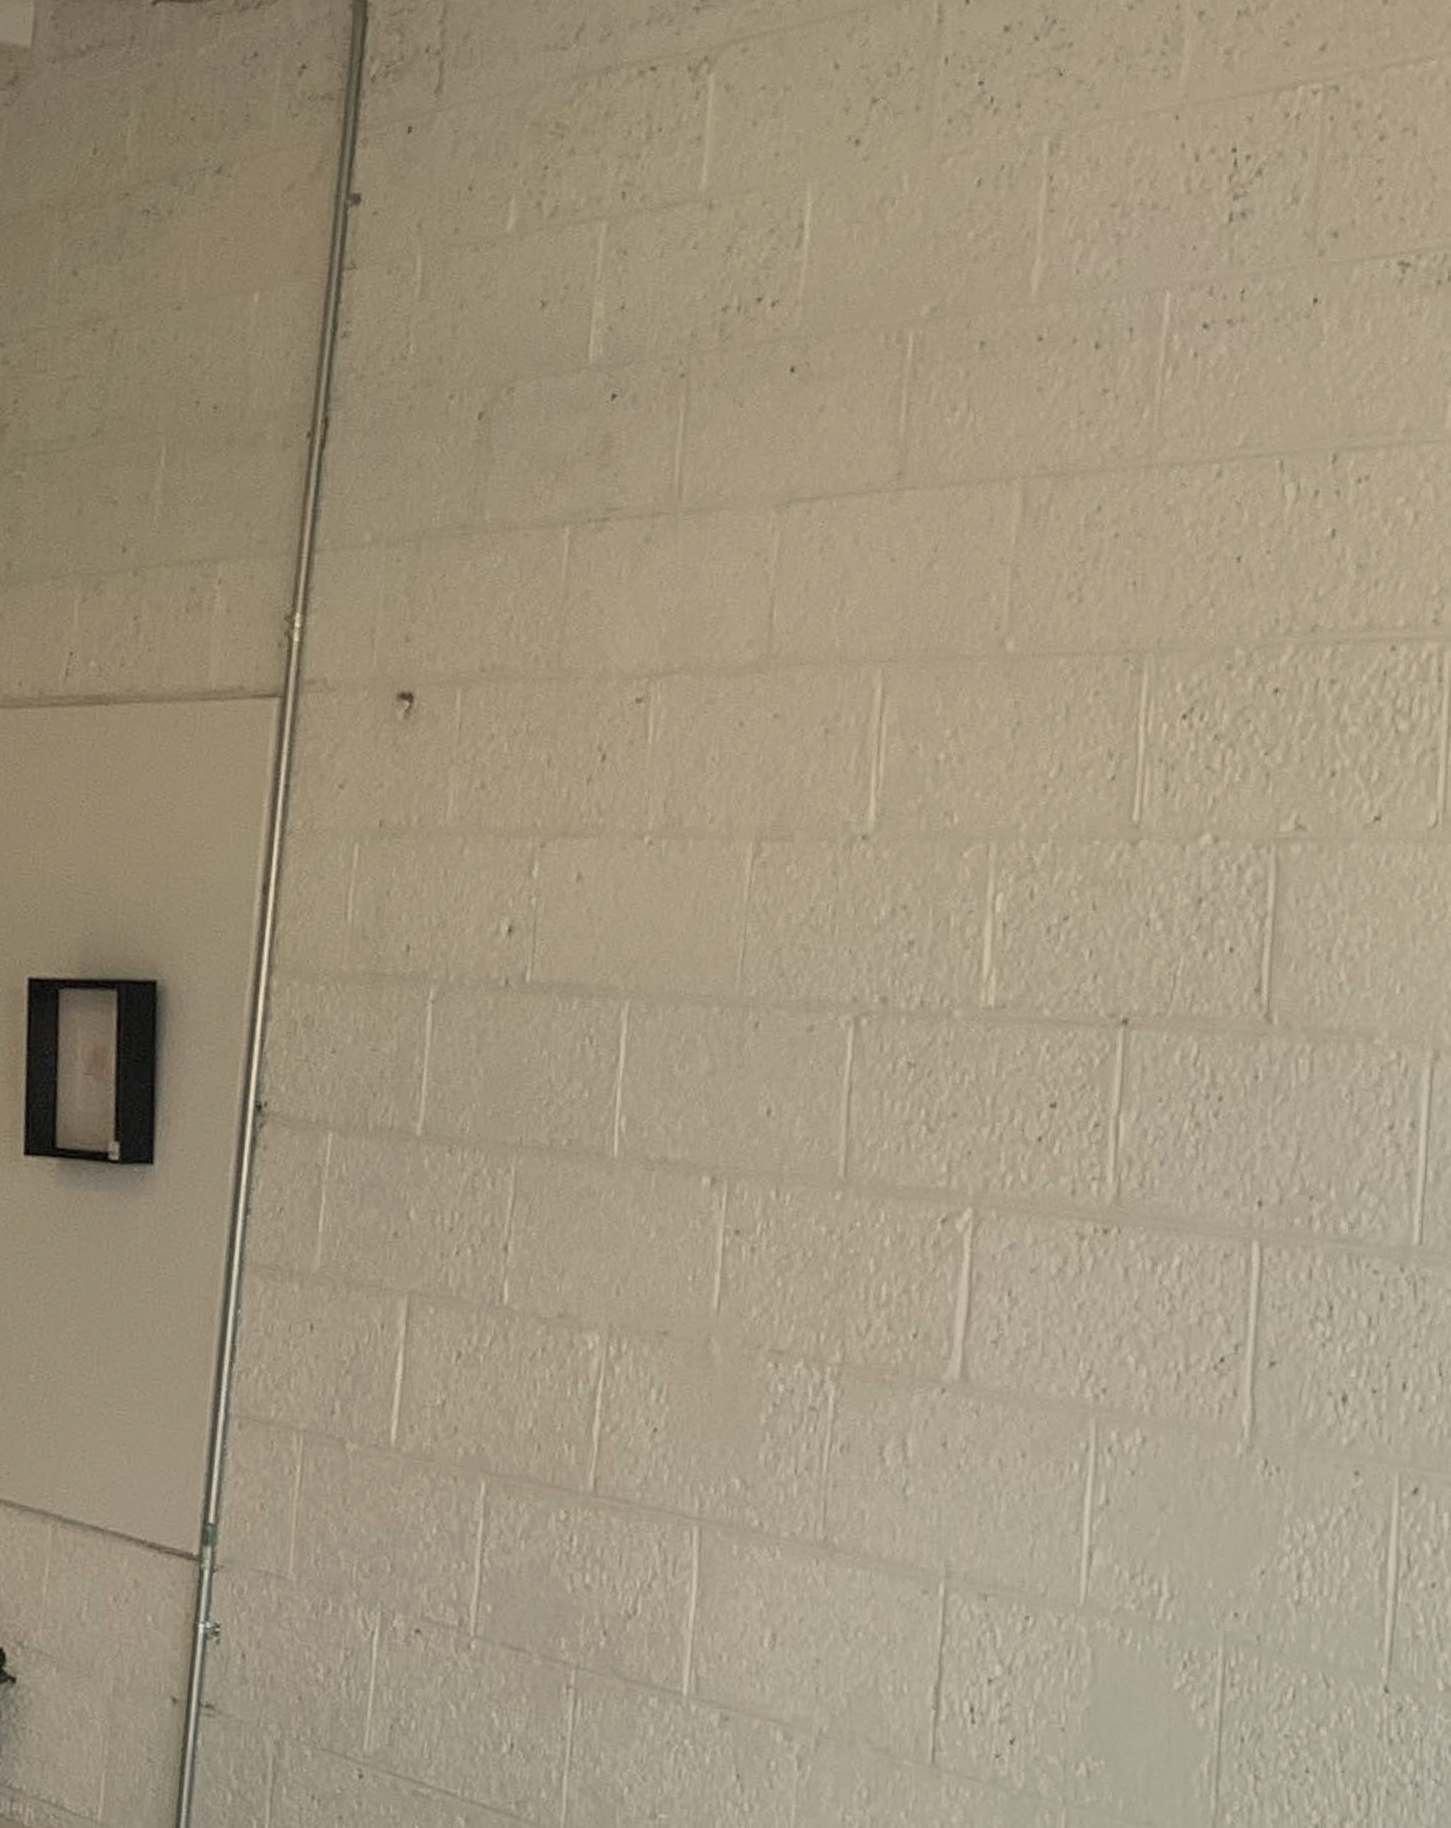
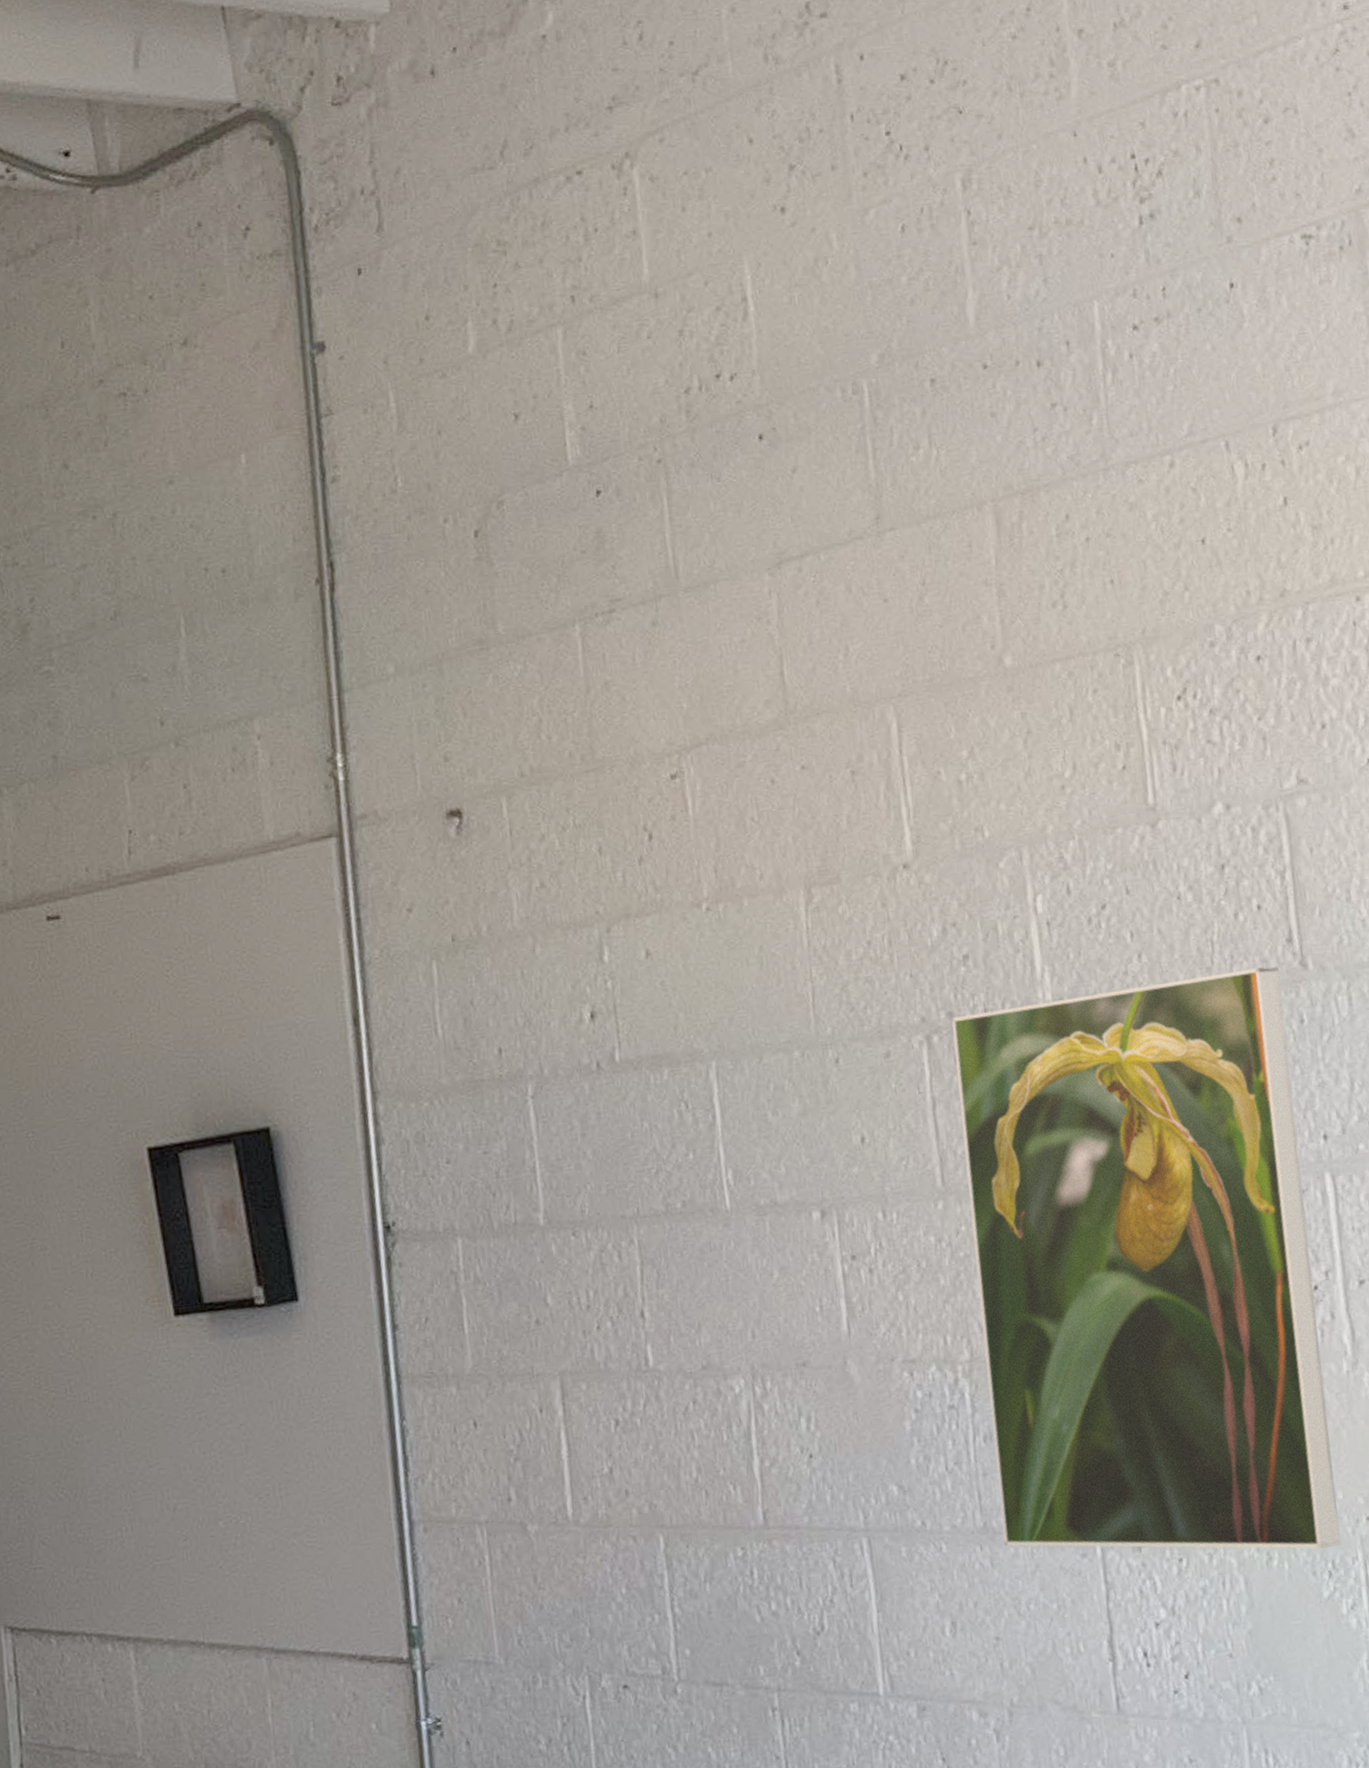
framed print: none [842,1003,1242,1637] -> present [952,966,1341,1549]

